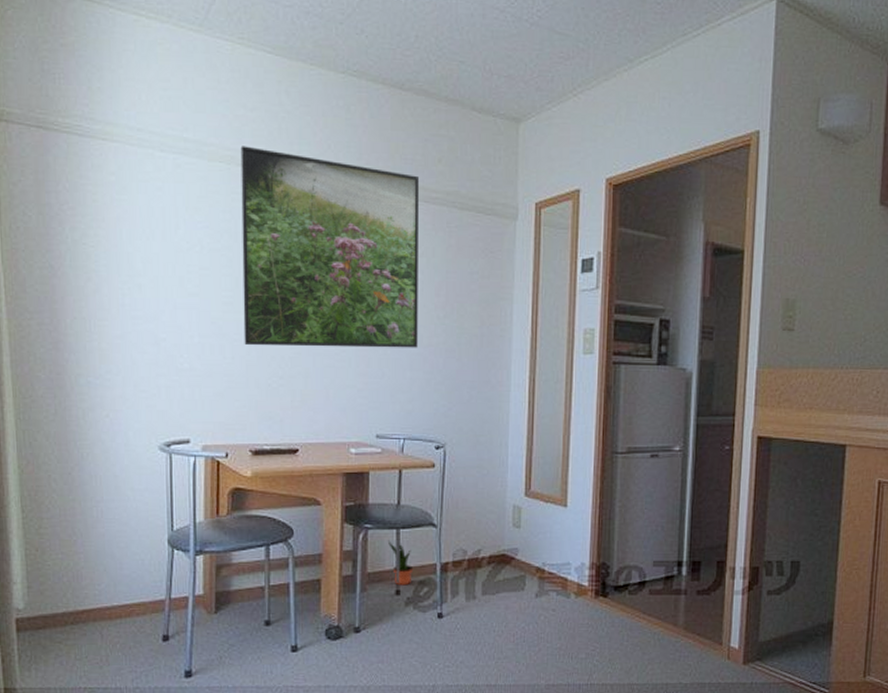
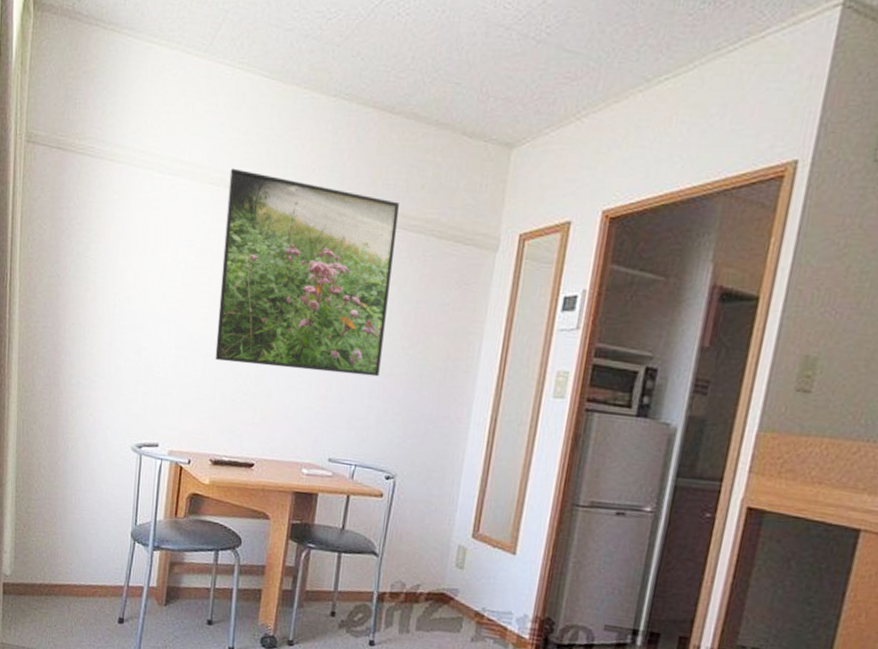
potted plant: present [388,540,414,586] -> none [329,562,351,609]

